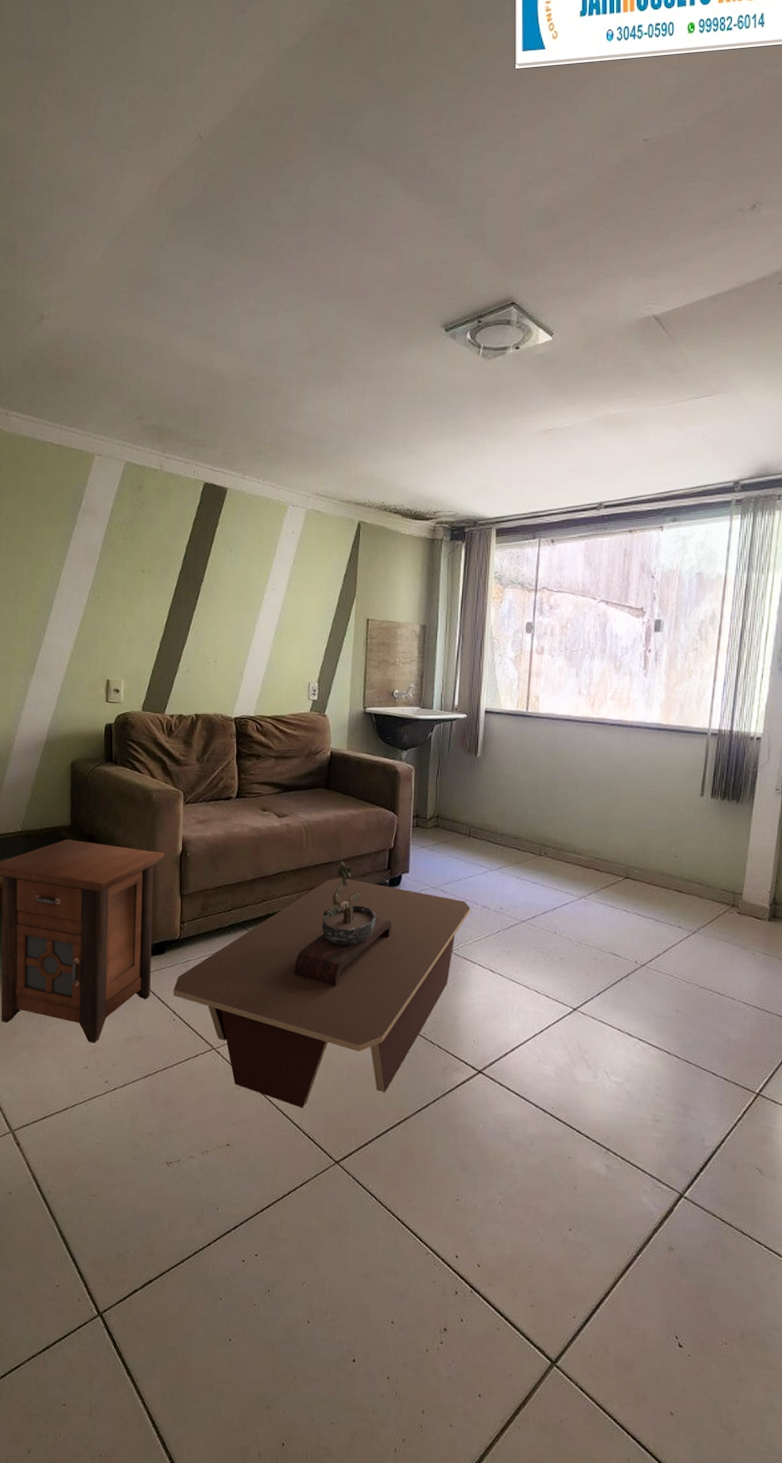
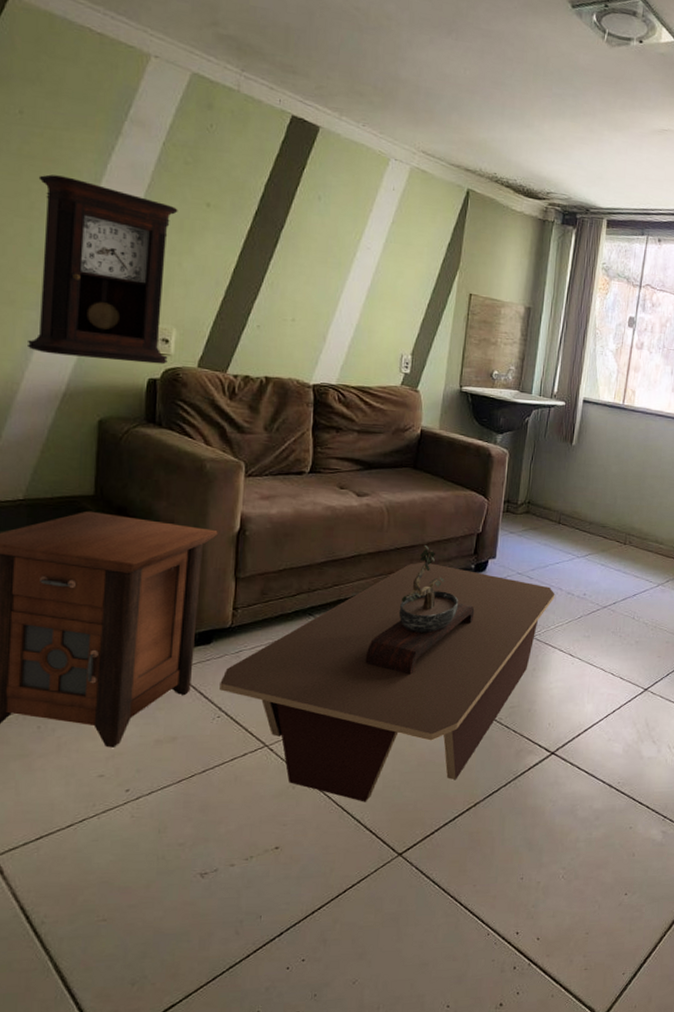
pendulum clock: none [18,564,121,711] -> present [26,174,178,365]

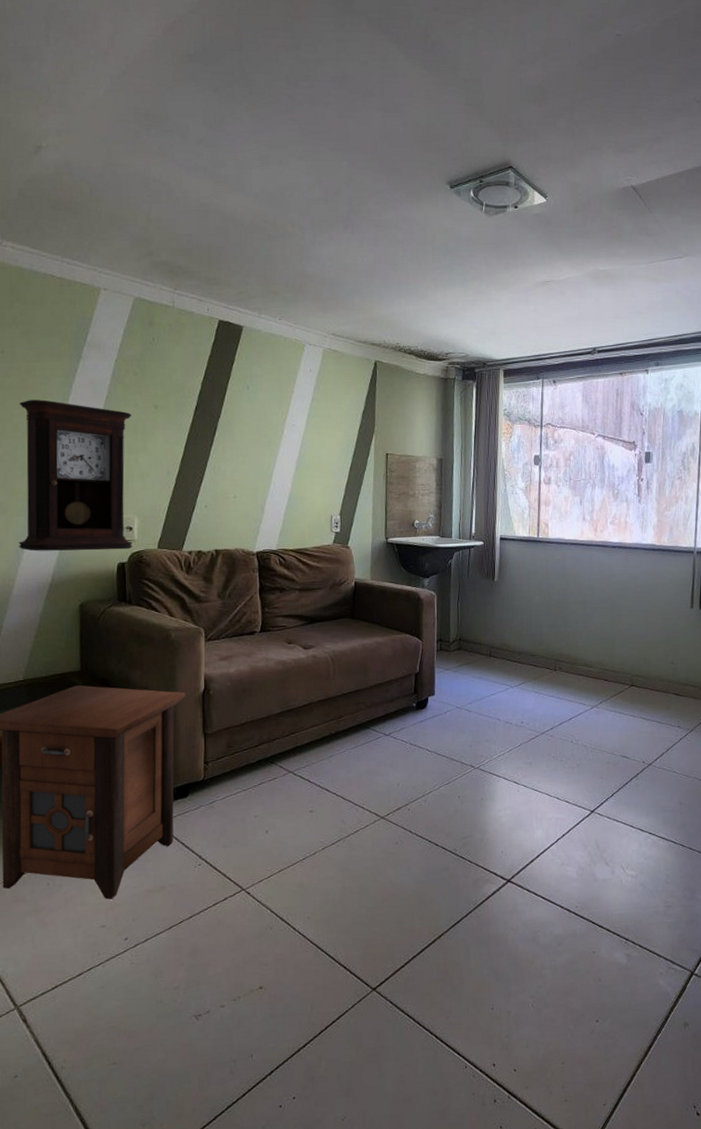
coffee table: present [219,562,555,802] -> none [198,704,494,939]
bonsai tree: present [365,545,475,675] -> none [324,689,421,813]

